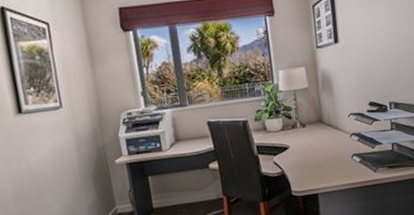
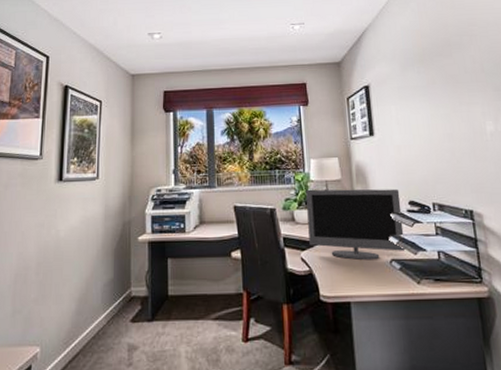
monitor: none [276,92,365,158] -> present [306,188,406,260]

